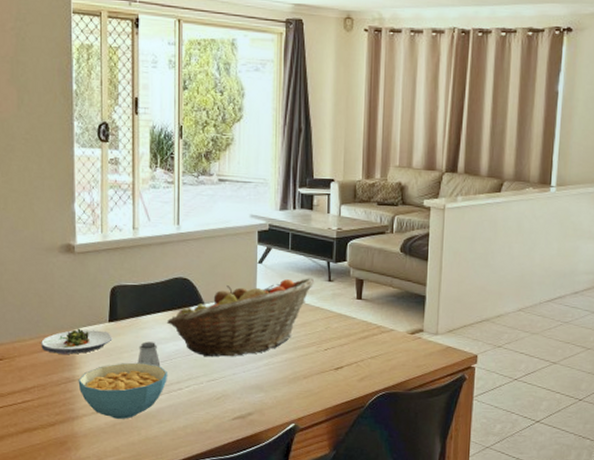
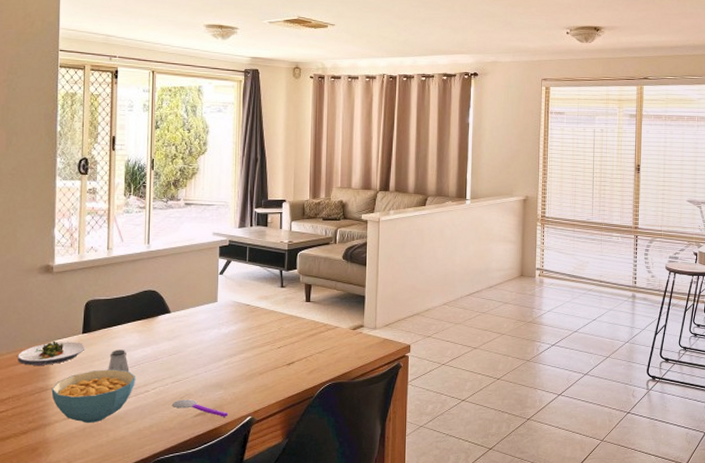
fruit basket: present [166,278,315,357] -> none [135,285,269,361]
spoon: none [208,400,269,422] -> present [173,399,228,417]

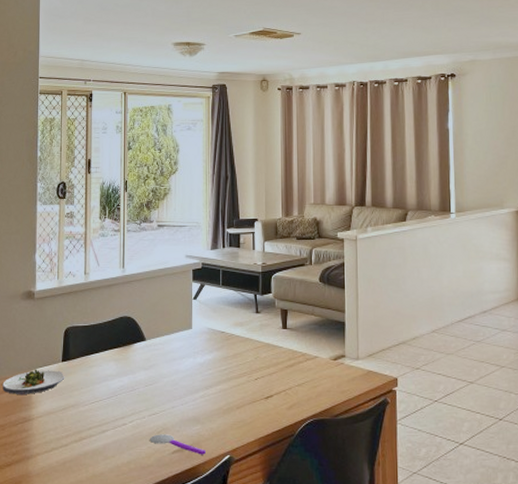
cereal bowl: present [51,369,135,423] -> none [33,400,113,457]
saltshaker: present [108,349,130,373] -> none [86,379,107,404]

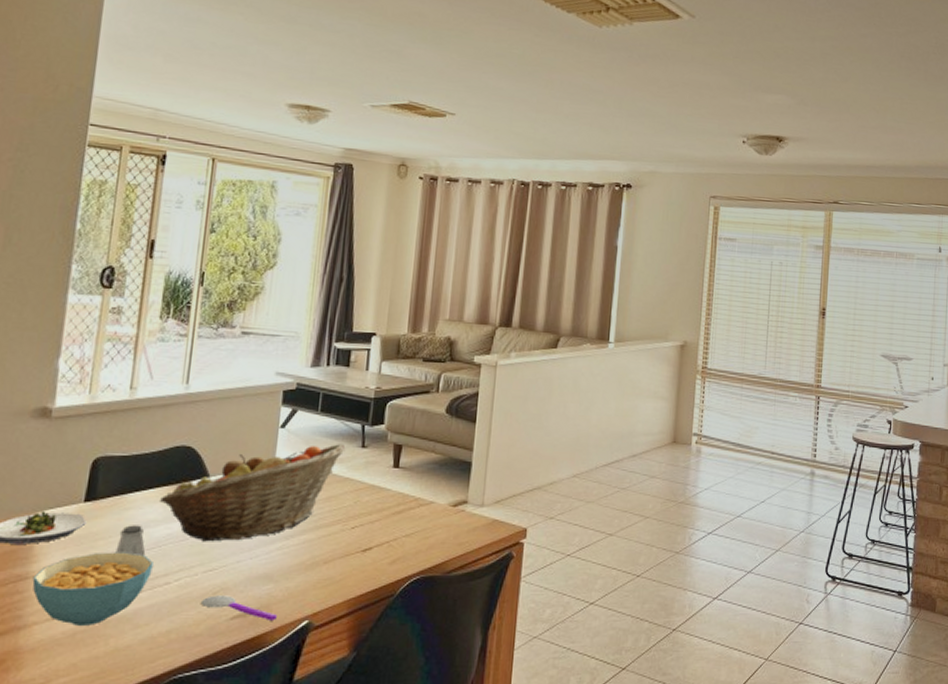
cereal bowl: none [33,400,113,457] -> present [32,552,153,626]
saltshaker: none [86,379,107,404] -> present [115,525,146,557]
fruit basket: none [112,311,244,392] -> present [158,444,346,542]

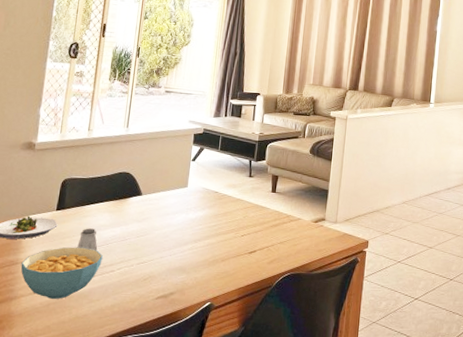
fruit basket: present [158,444,346,542] -> none [107,174,238,242]
spoon: present [202,595,277,621] -> none [136,281,188,301]

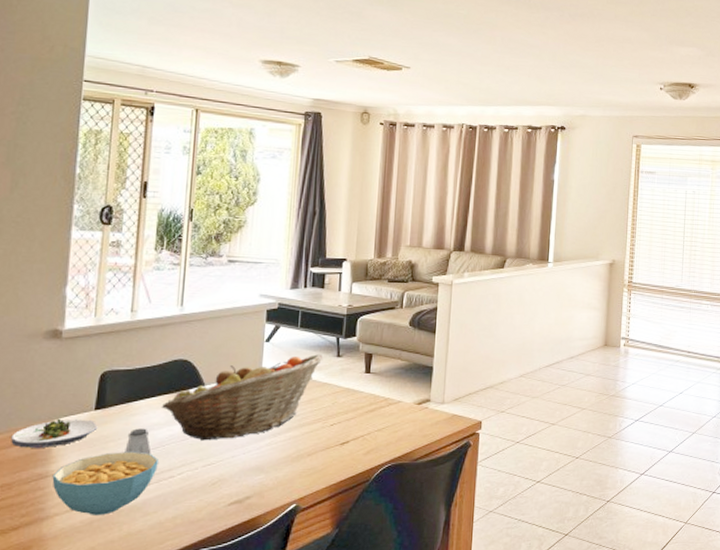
fruit basket: none [107,174,238,242] -> present [161,354,323,441]

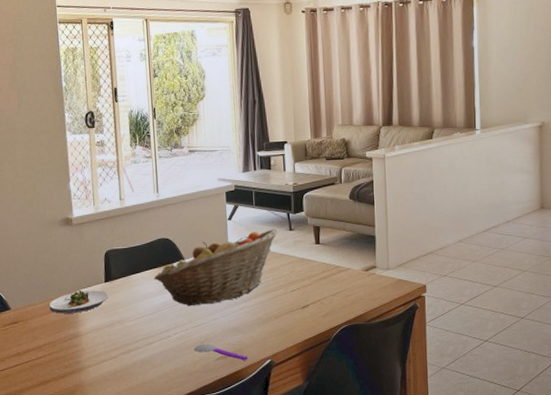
cereal bowl: present [52,451,158,515] -> none [82,316,158,367]
saltshaker: present [124,428,151,455] -> none [131,297,151,319]
spoon: none [202,485,268,505] -> present [195,343,248,360]

